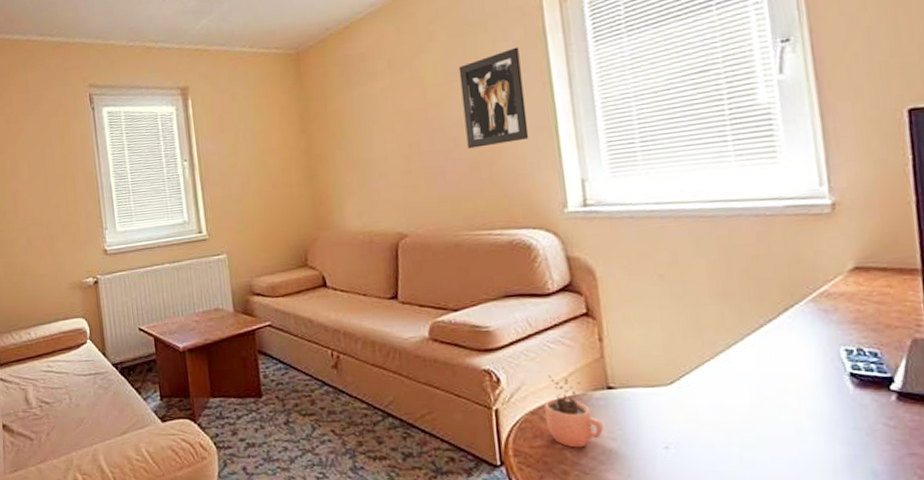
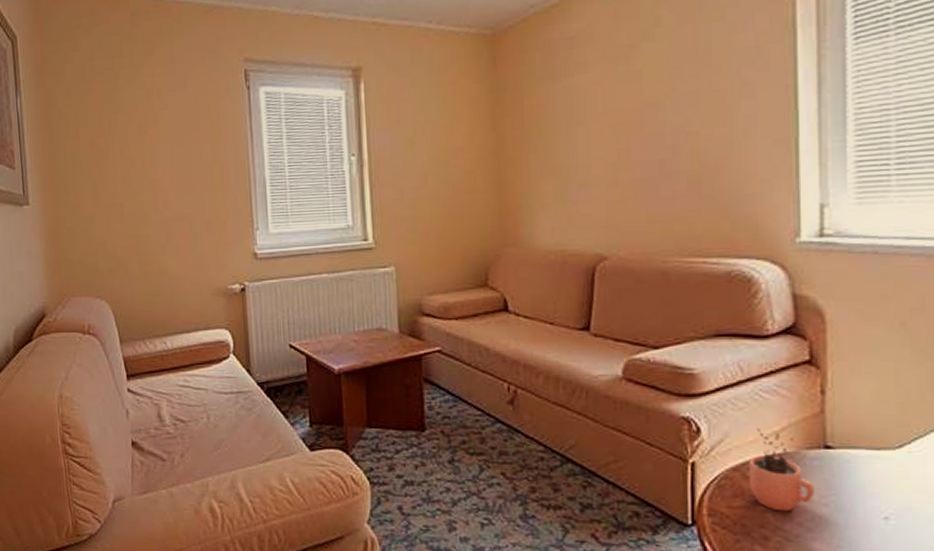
wall art: present [458,47,529,149] -> none [685,40,763,160]

